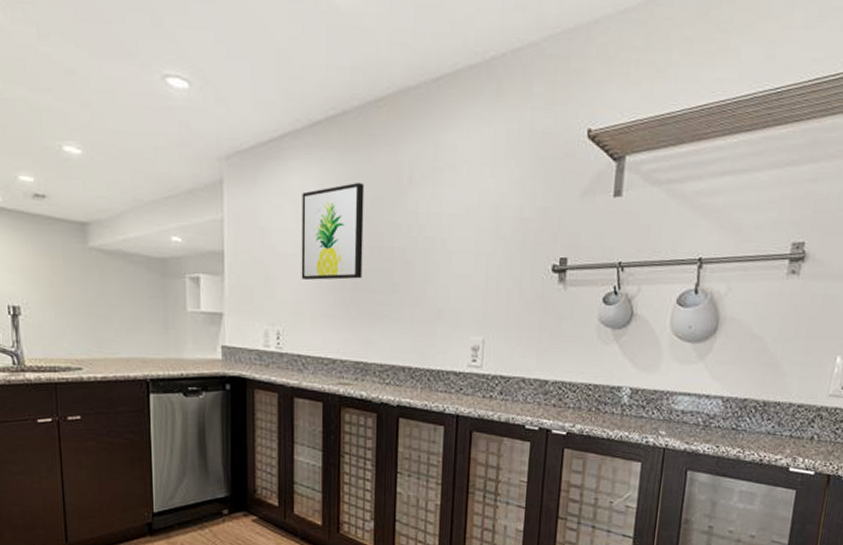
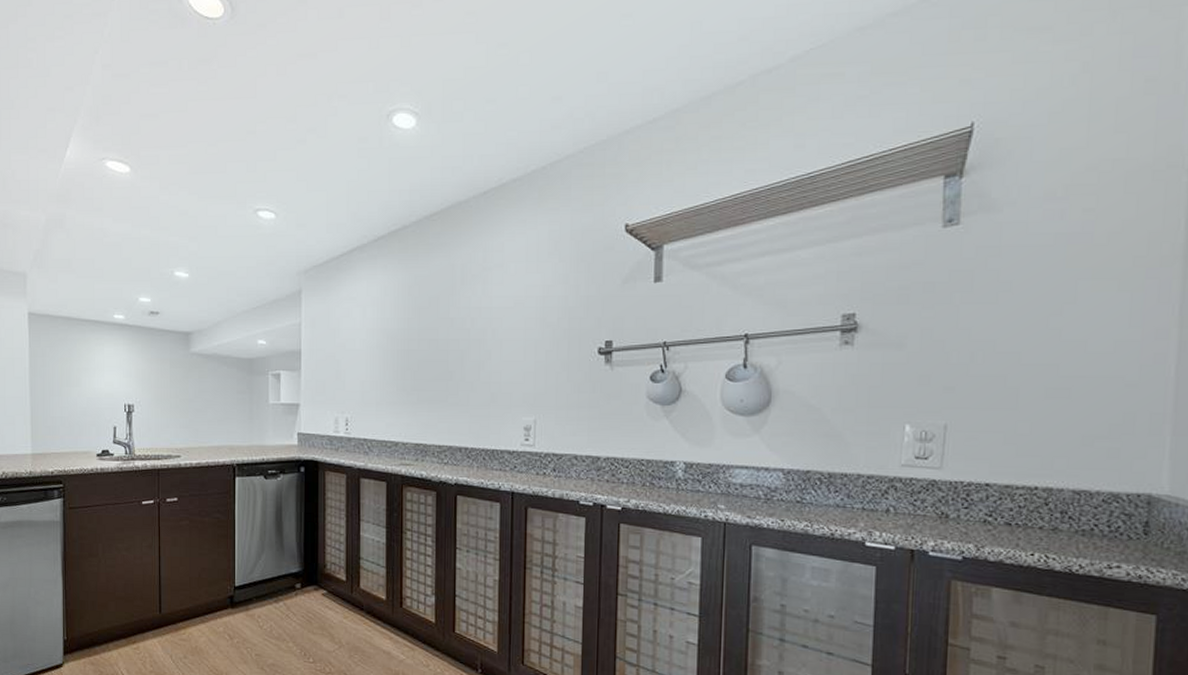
wall art: present [301,182,365,280] -> none [367,284,422,371]

